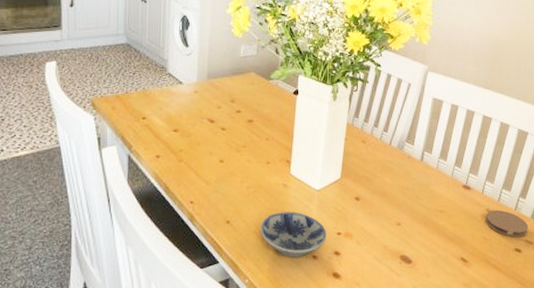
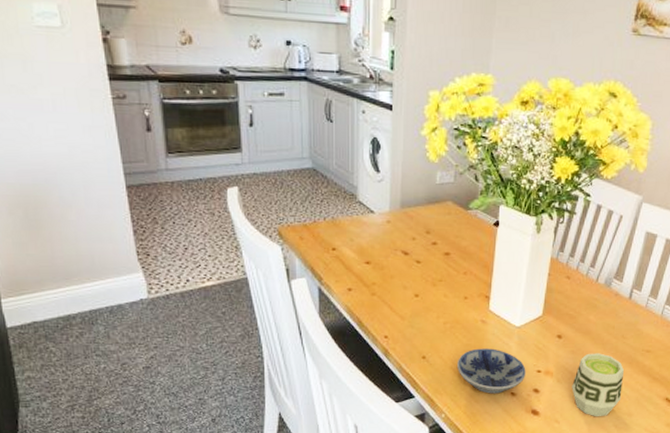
cup: none [371,214,421,279] -> present [572,353,625,417]

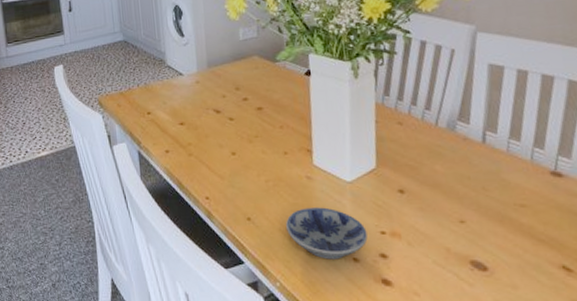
cup: present [572,353,625,417] -> none [427,209,498,290]

